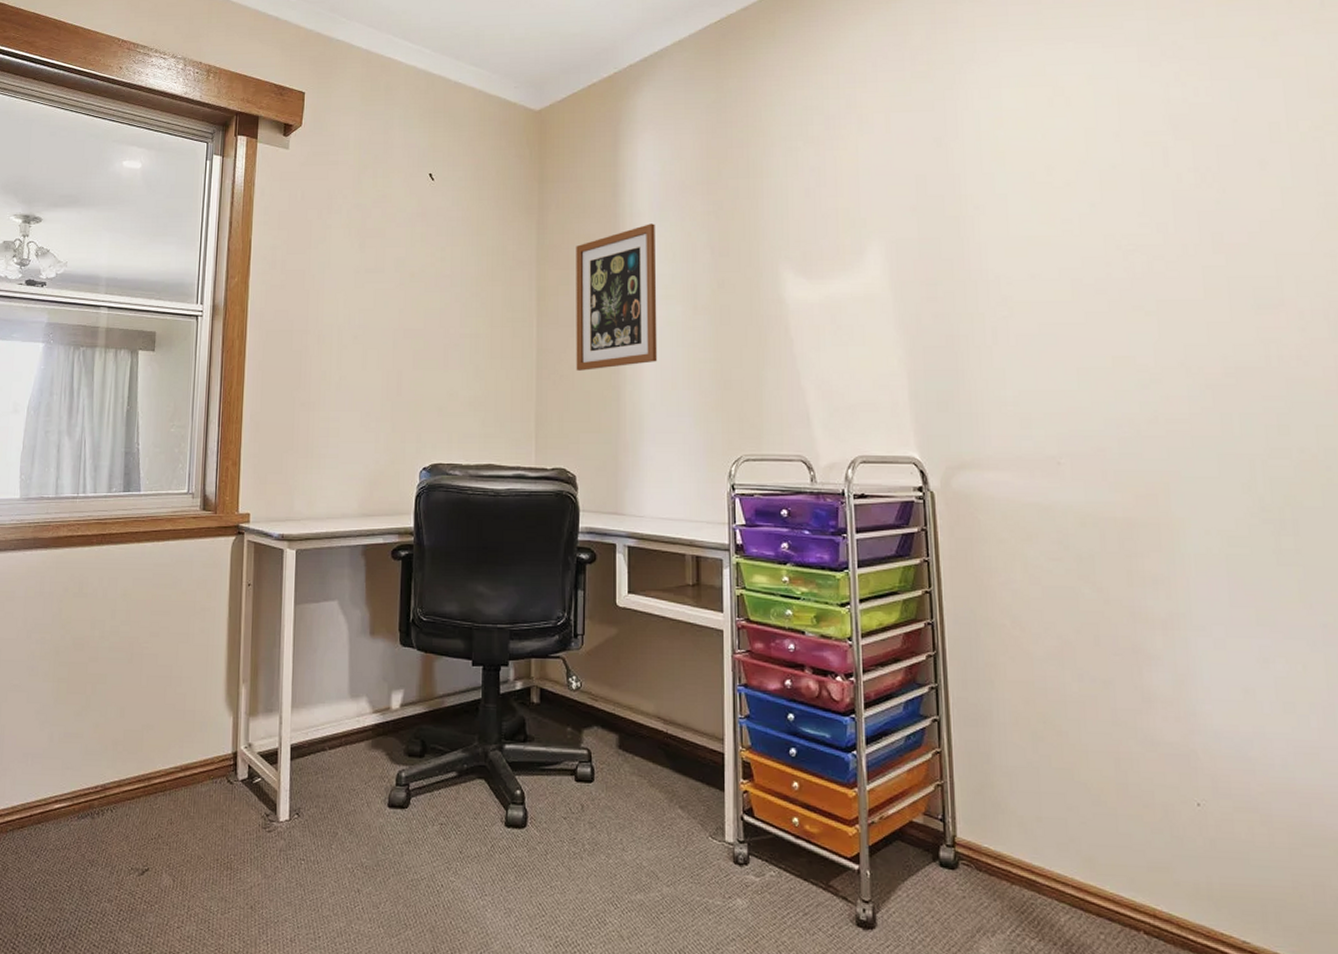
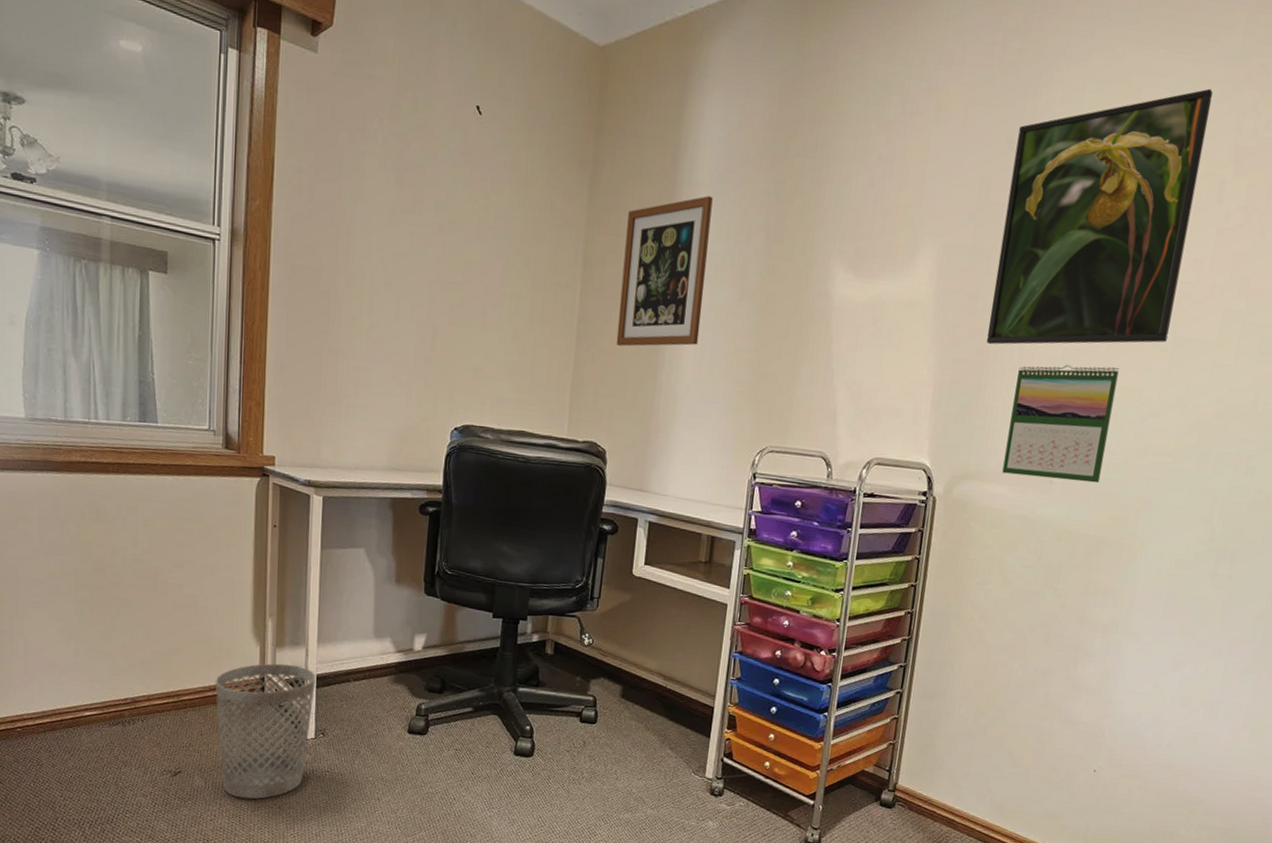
wastebasket: none [186,734,291,899] -> present [215,663,317,800]
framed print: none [944,68,1149,329] -> present [986,88,1214,345]
calendar: none [995,336,1114,460] -> present [1002,364,1119,483]

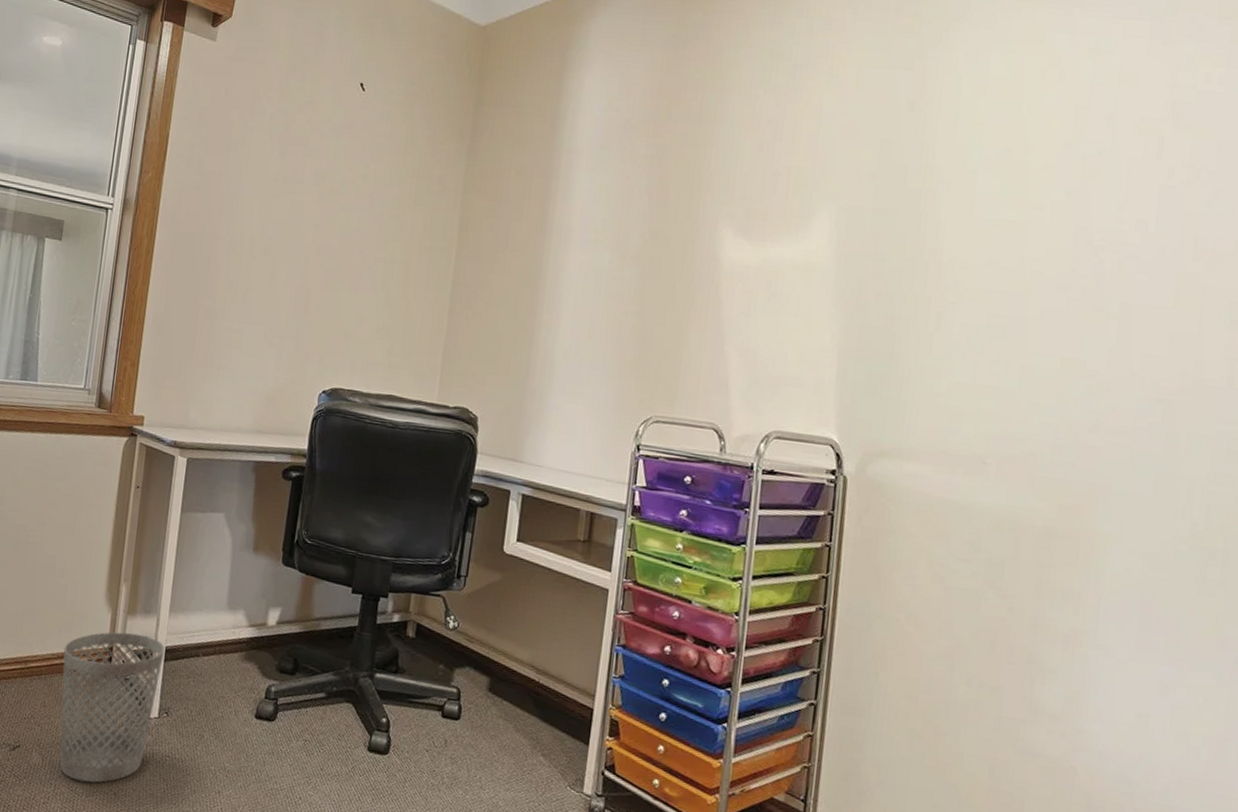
wall art: present [616,196,713,347] -> none [490,161,593,311]
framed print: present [986,88,1214,345] -> none [896,44,1139,311]
calendar: present [1002,364,1119,483] -> none [924,332,1056,466]

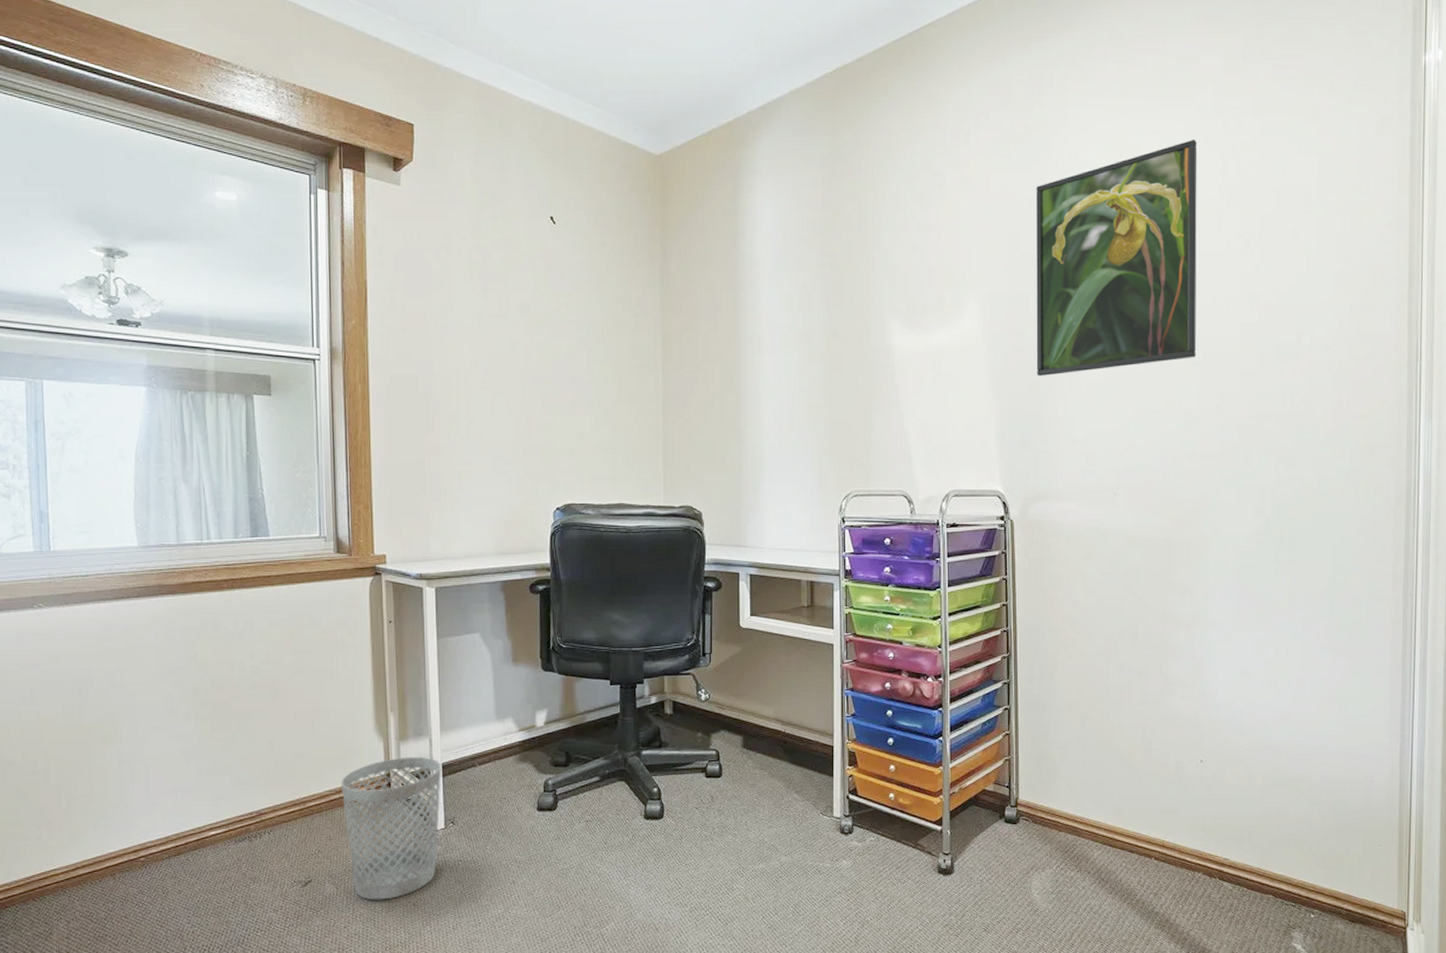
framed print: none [896,44,1139,311] -> present [1036,139,1198,377]

